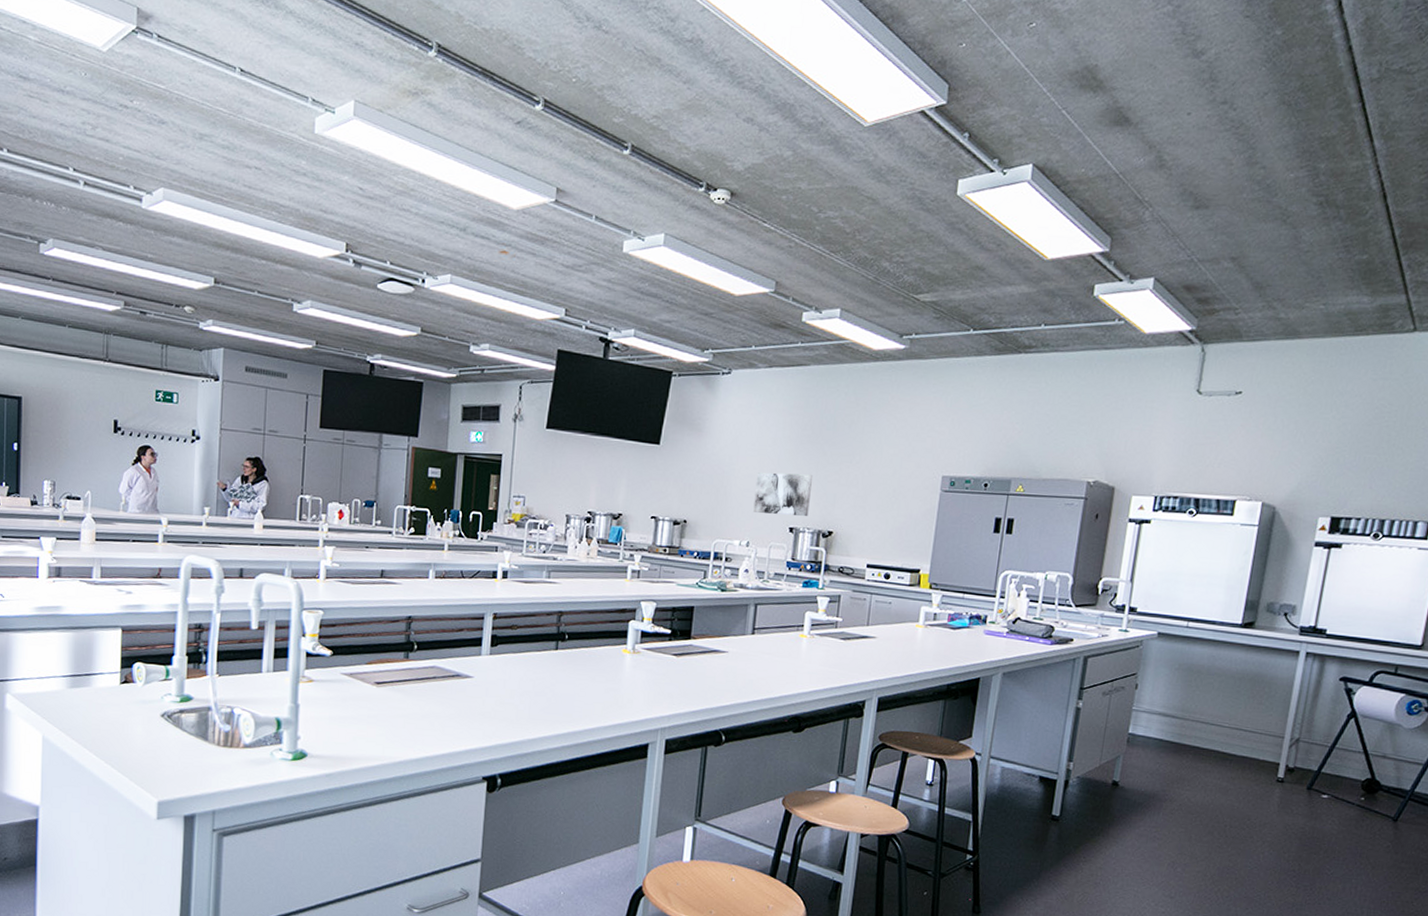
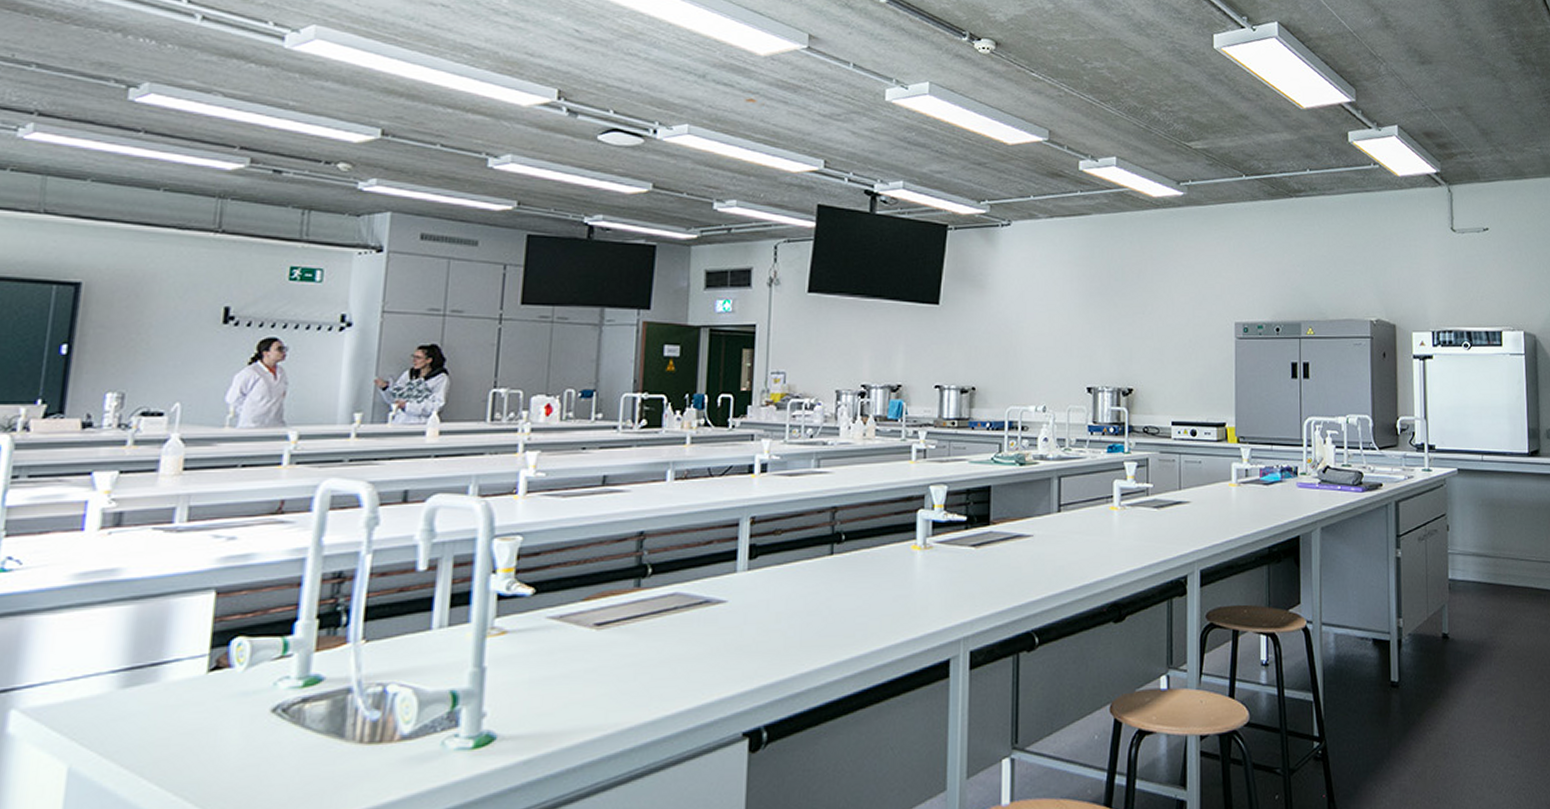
wall art: present [753,472,812,516] -> none [1047,328,1106,374]

